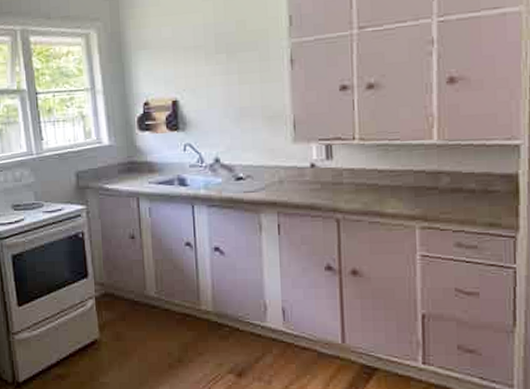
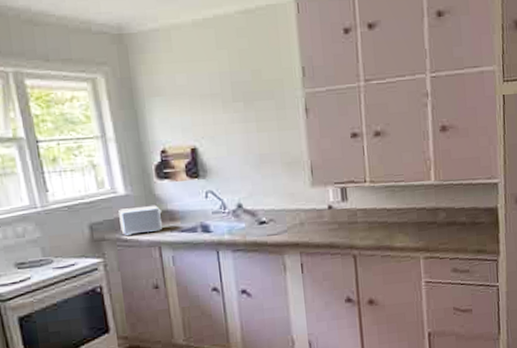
toaster: none [102,156,142,184] -> present [119,205,163,235]

